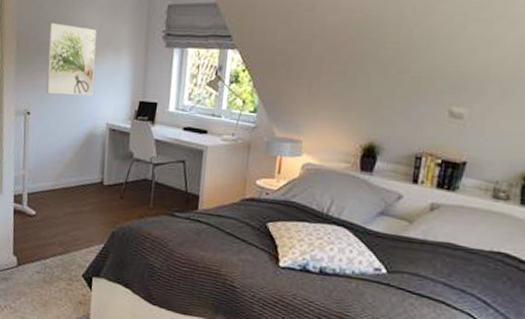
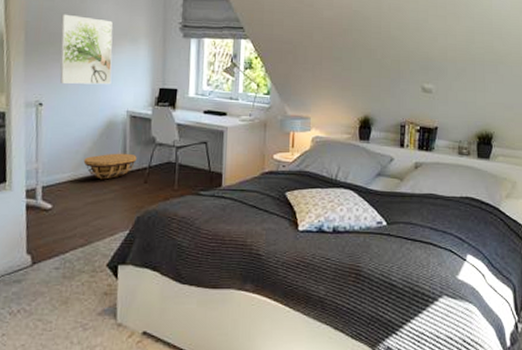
basket: none [64,165,114,192] -> present [83,153,137,180]

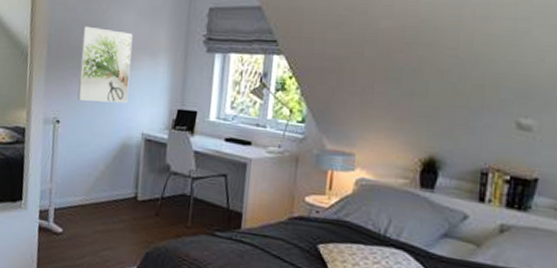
basket: present [83,153,137,180] -> none [95,179,150,208]

